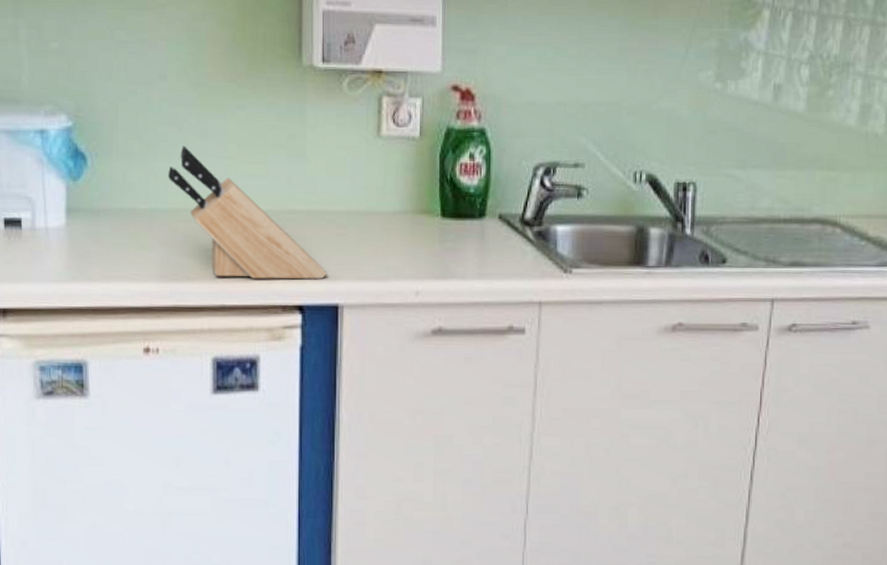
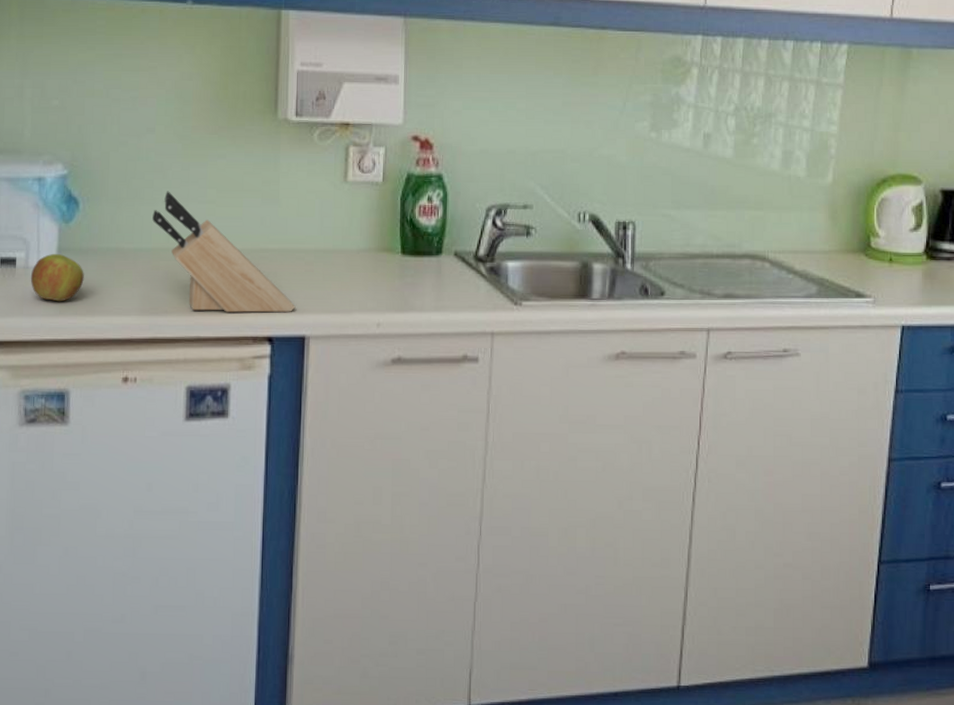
apple: none [38,213,97,266] -> present [30,253,84,301]

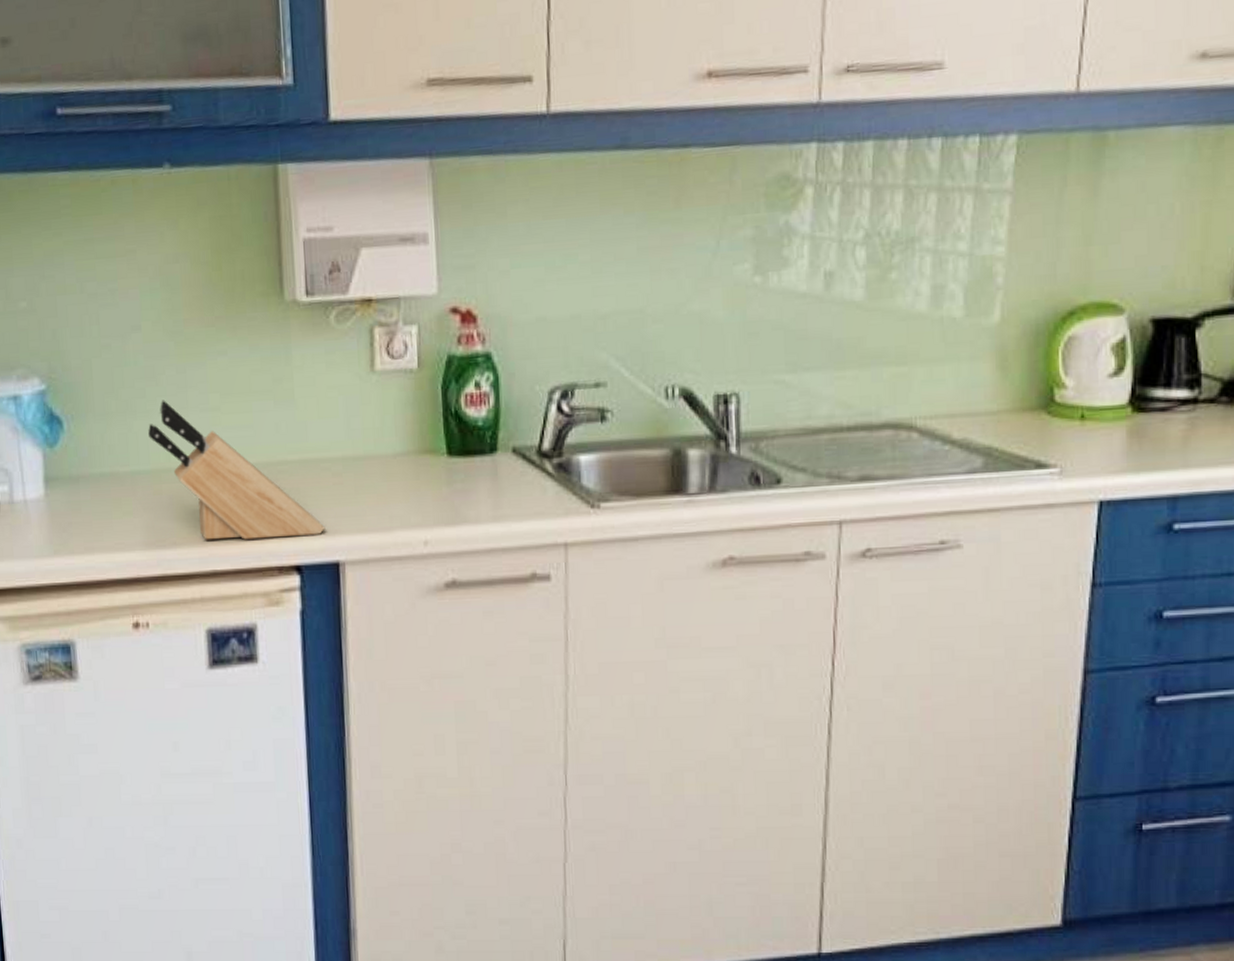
apple: present [30,253,84,301] -> none [17,483,78,539]

